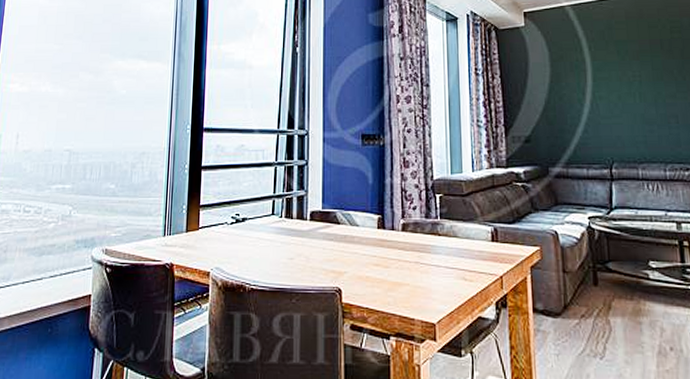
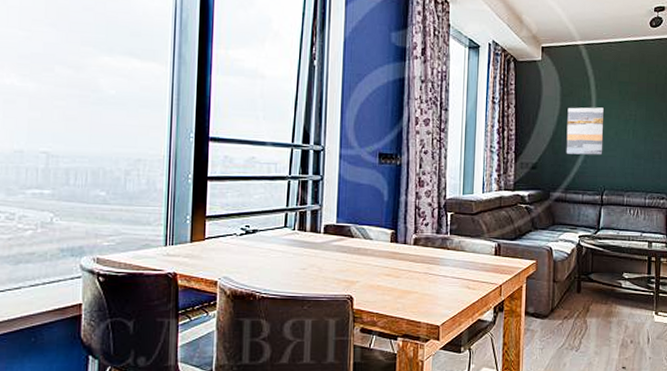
wall art: none [559,70,606,124] -> present [566,107,604,156]

